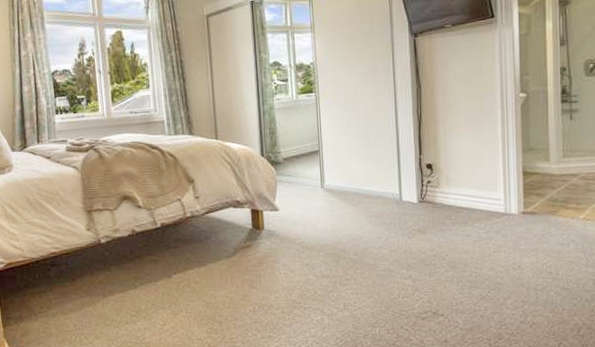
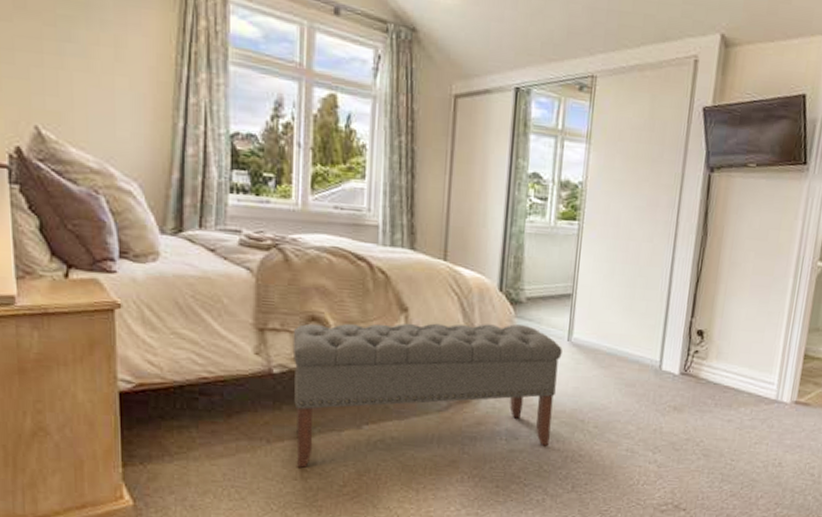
bench: none [112,180,319,314] -> present [292,323,562,468]

